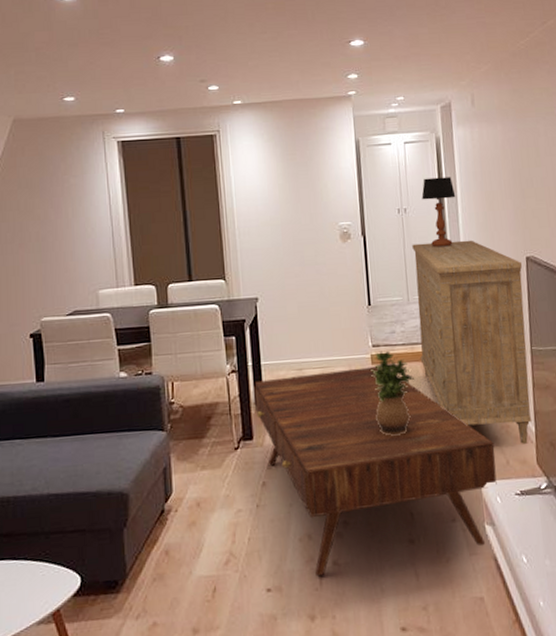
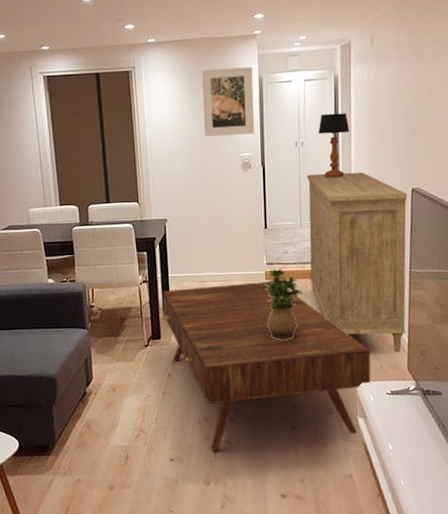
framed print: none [292,129,353,205] -> present [201,67,255,136]

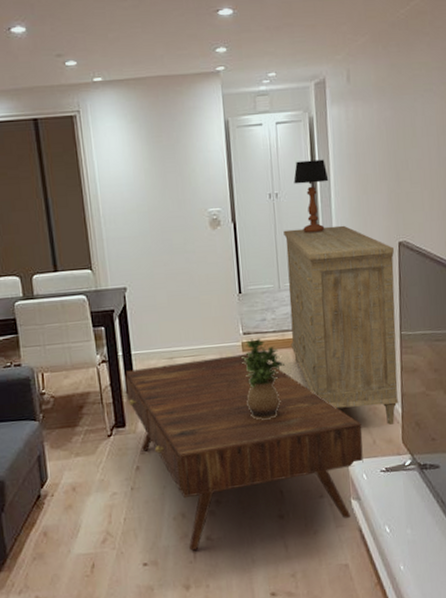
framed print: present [201,67,255,136] -> none [158,109,223,190]

